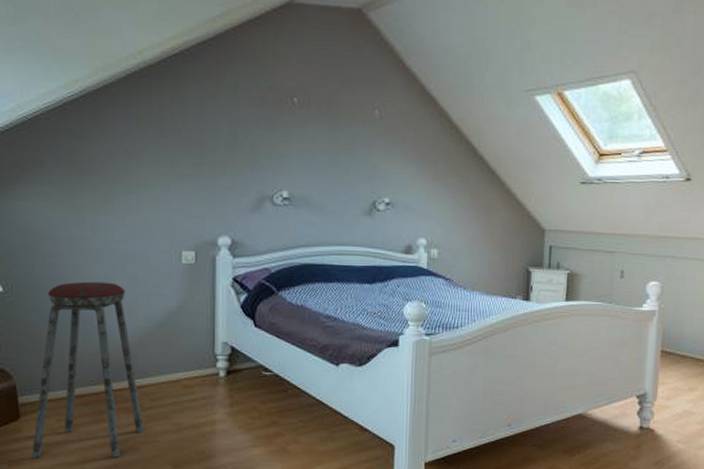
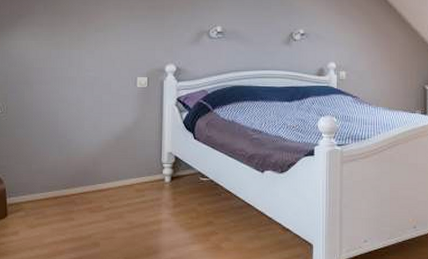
music stool: present [31,281,144,458] -> none [14,103,104,251]

